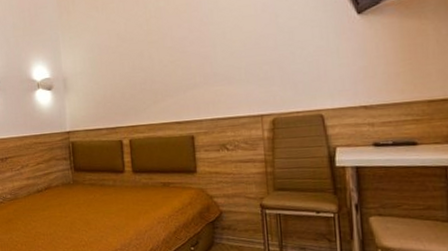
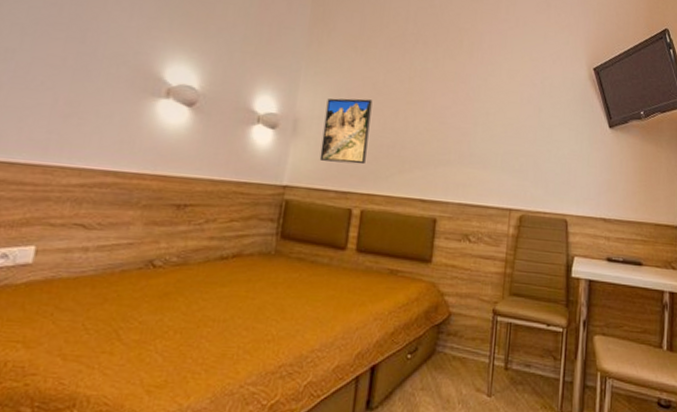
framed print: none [84,48,125,107] -> present [319,98,373,165]

